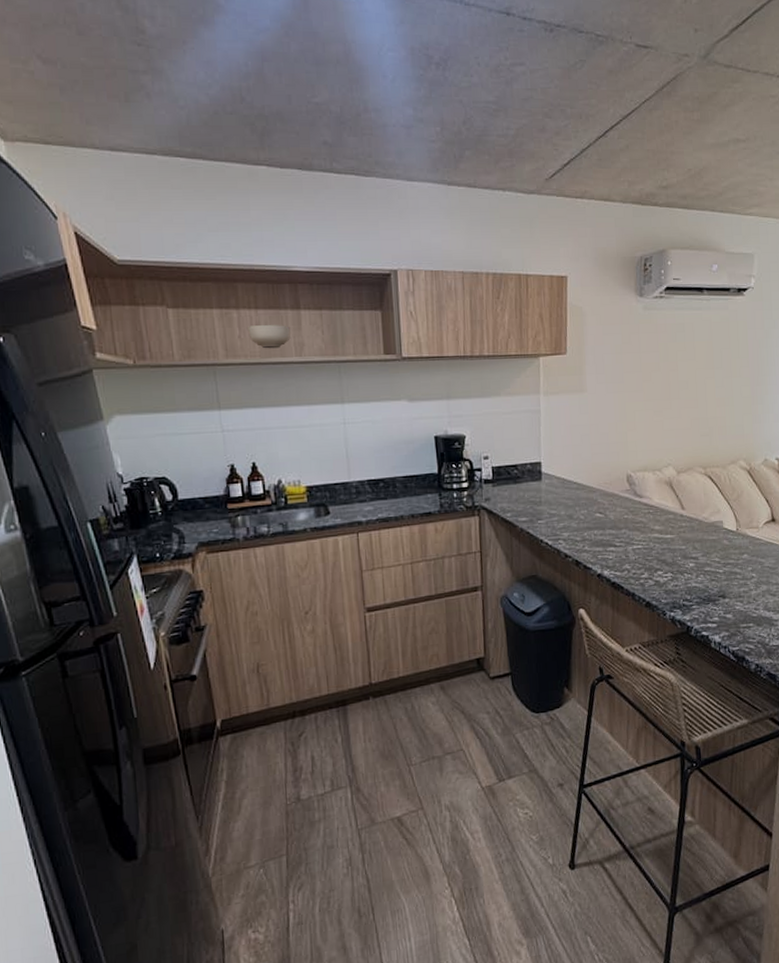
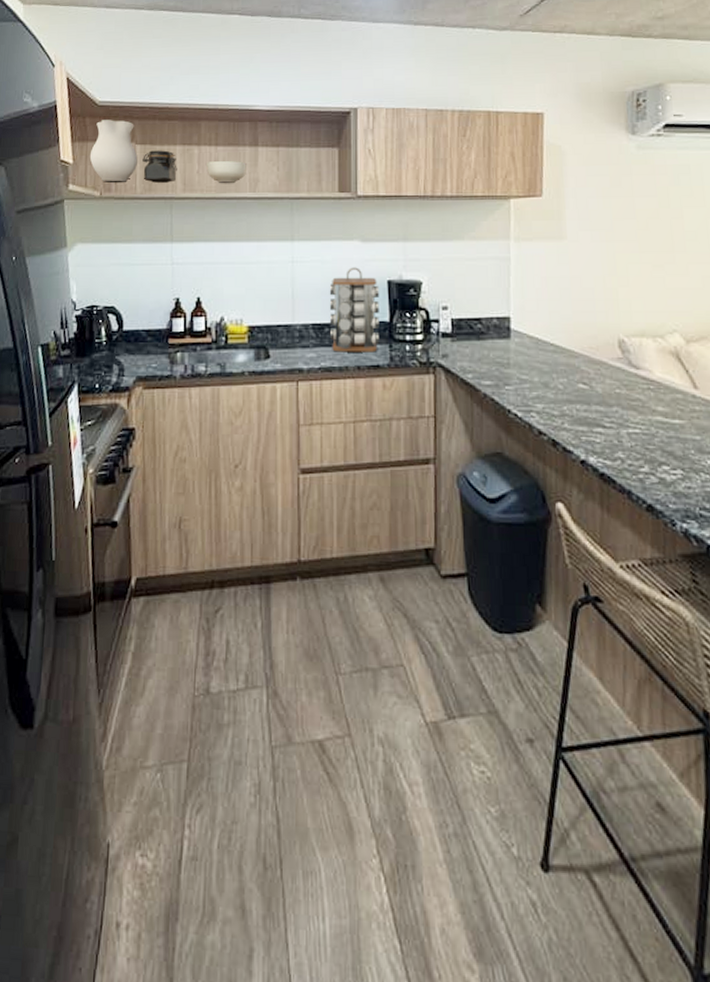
ceramic pitcher: none [115,281,172,351] -> present [89,120,138,184]
jar: none [177,314,217,350] -> present [142,150,177,184]
spice rack: none [381,425,430,504] -> present [329,267,380,353]

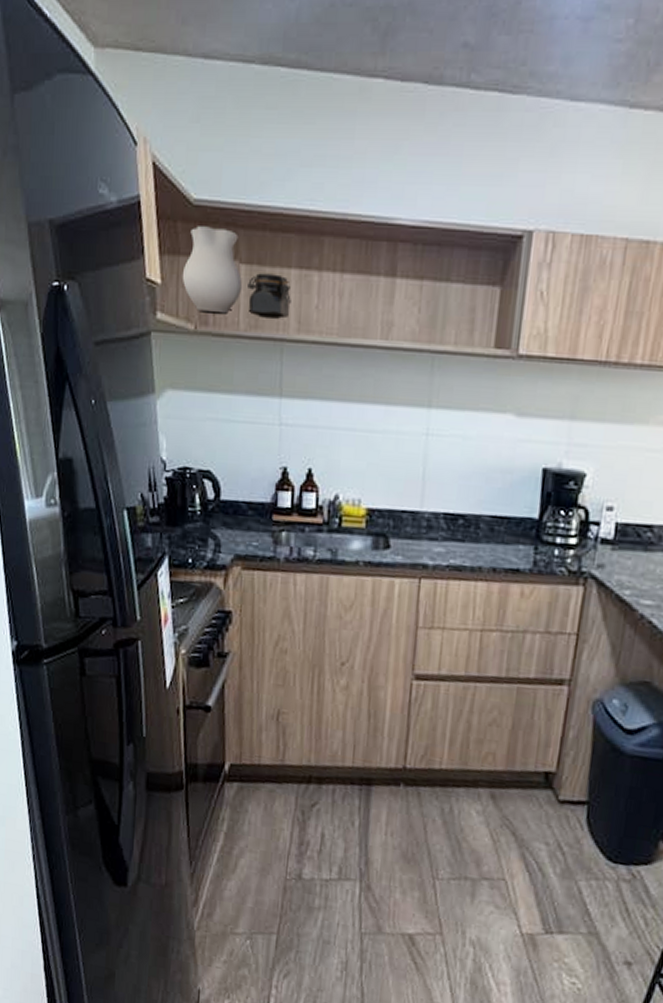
bowl: present [205,161,248,184] -> none [327,294,381,327]
spice rack: present [329,267,380,353] -> none [463,448,531,554]

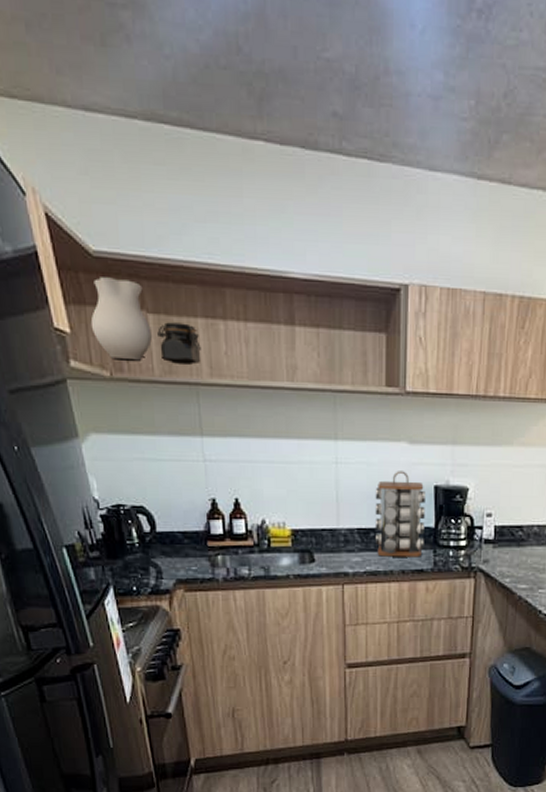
spice rack: none [463,448,531,554] -> present [374,471,425,557]

